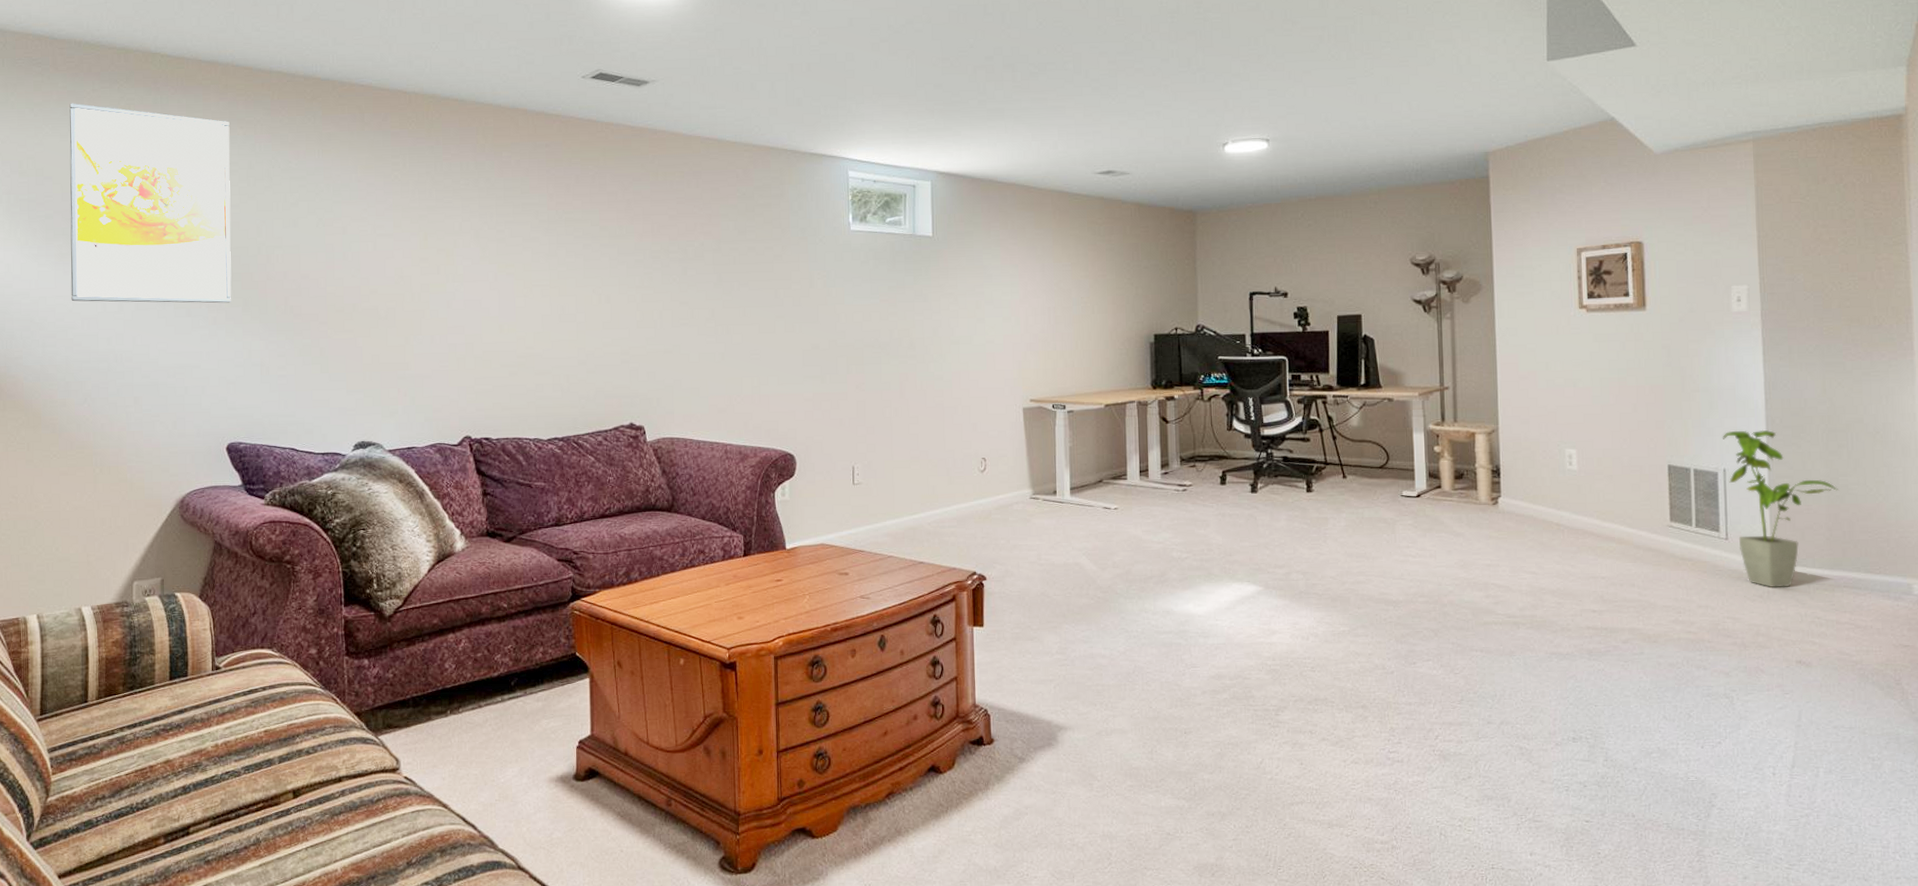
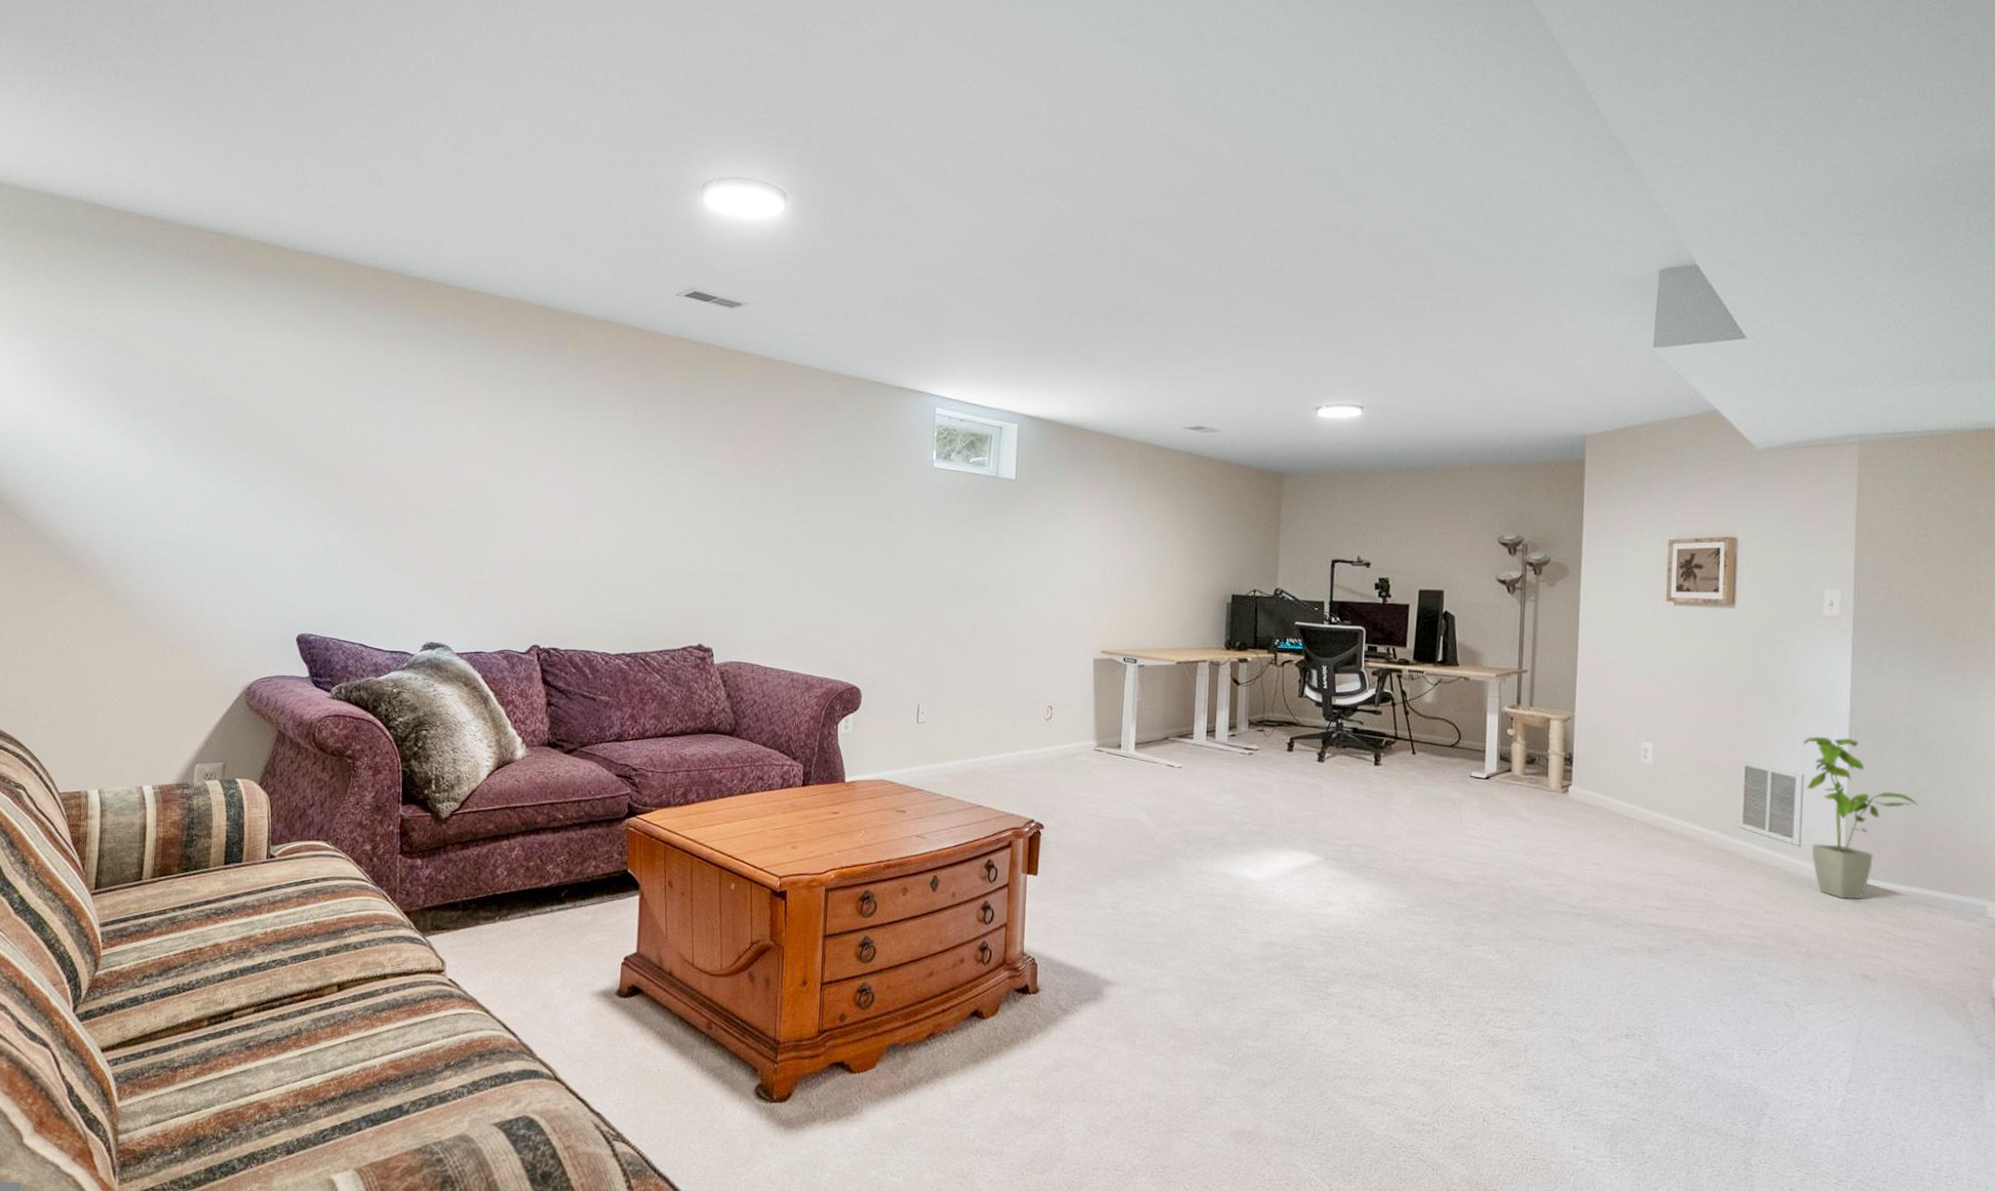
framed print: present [69,103,232,303] -> none [154,284,323,495]

